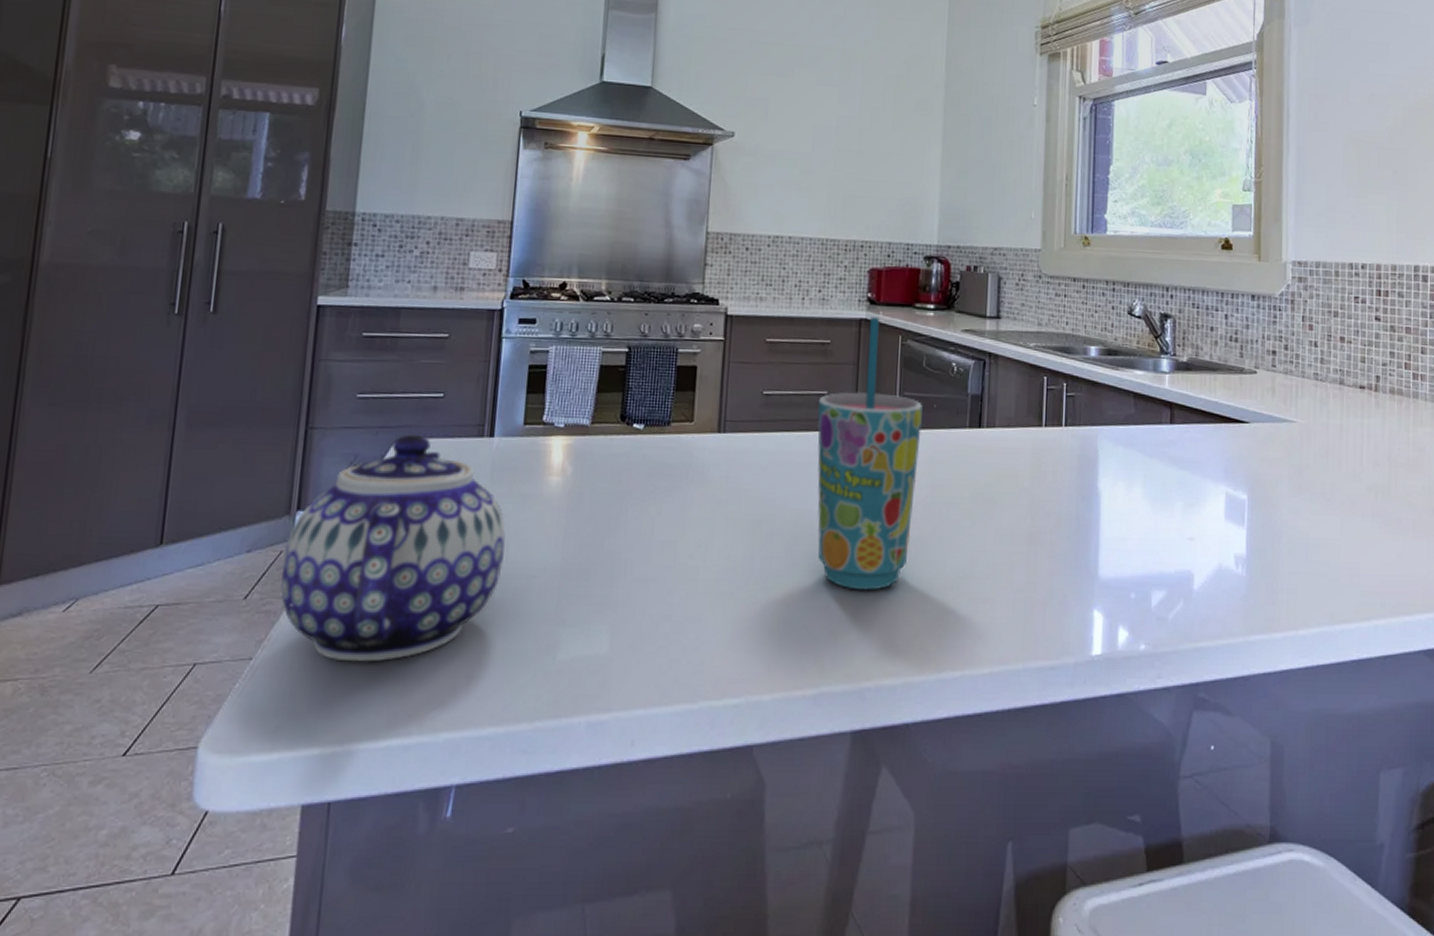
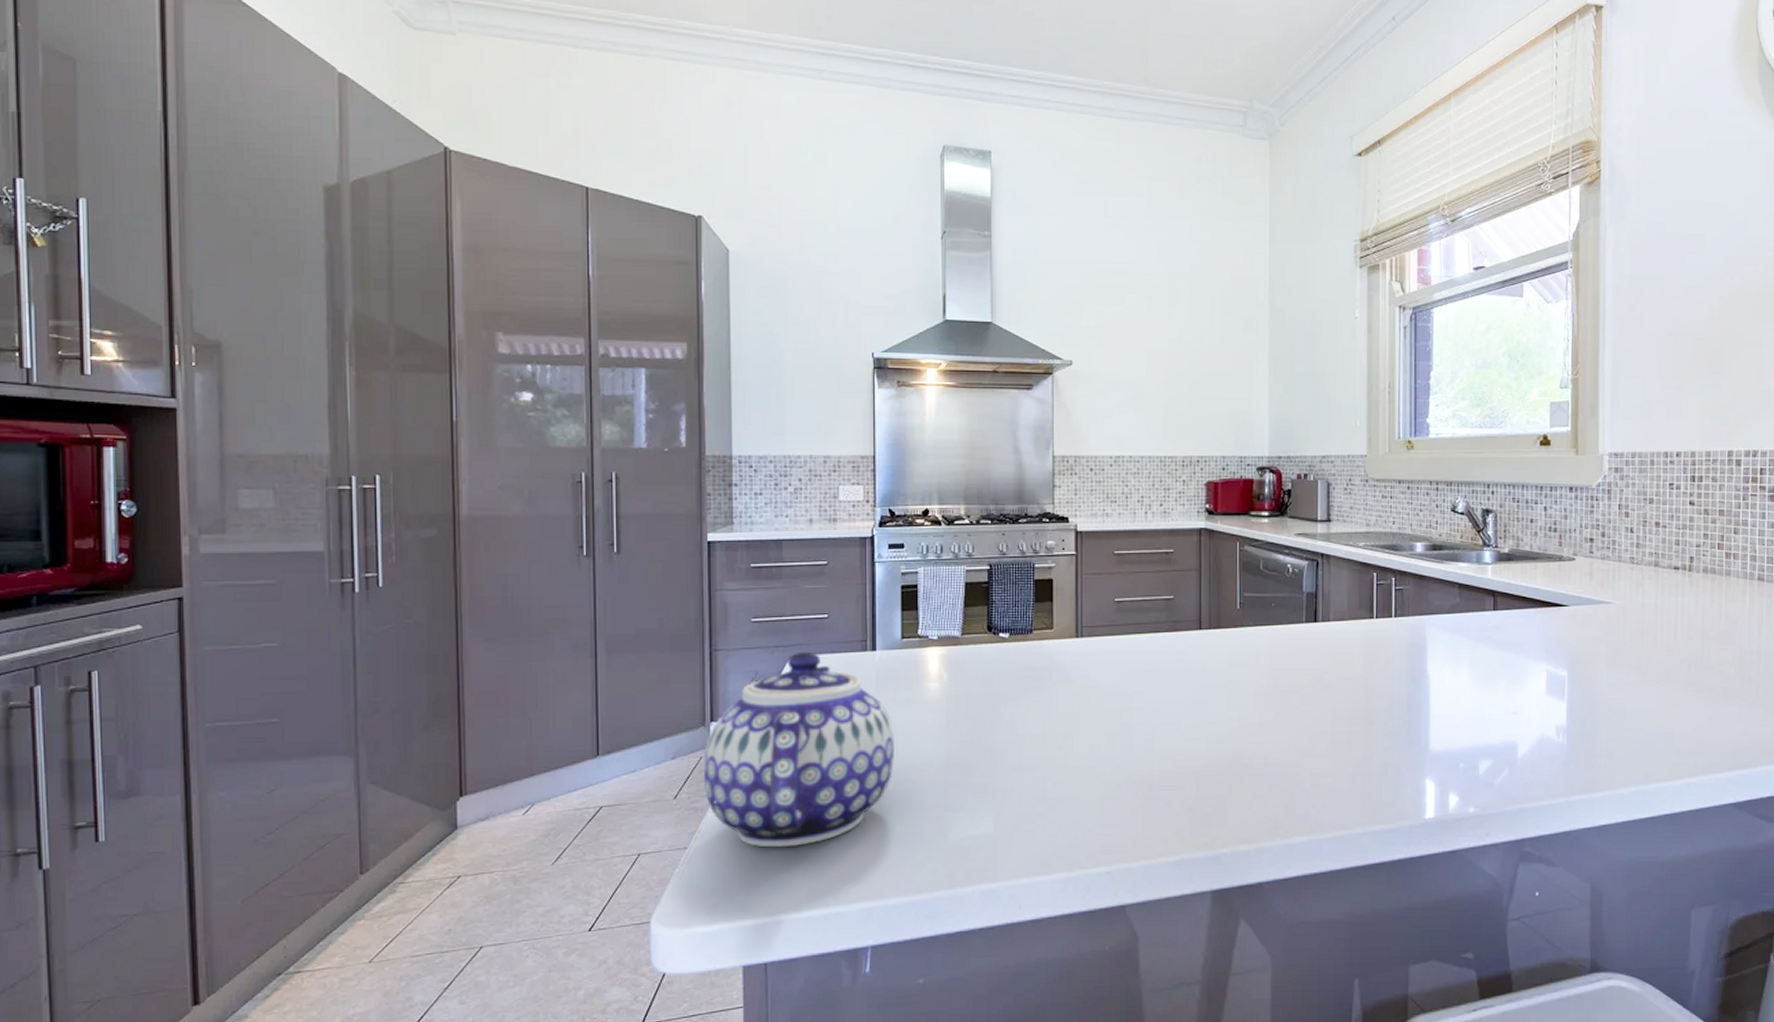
cup: present [817,317,923,591] -> none [1165,526,1262,770]

